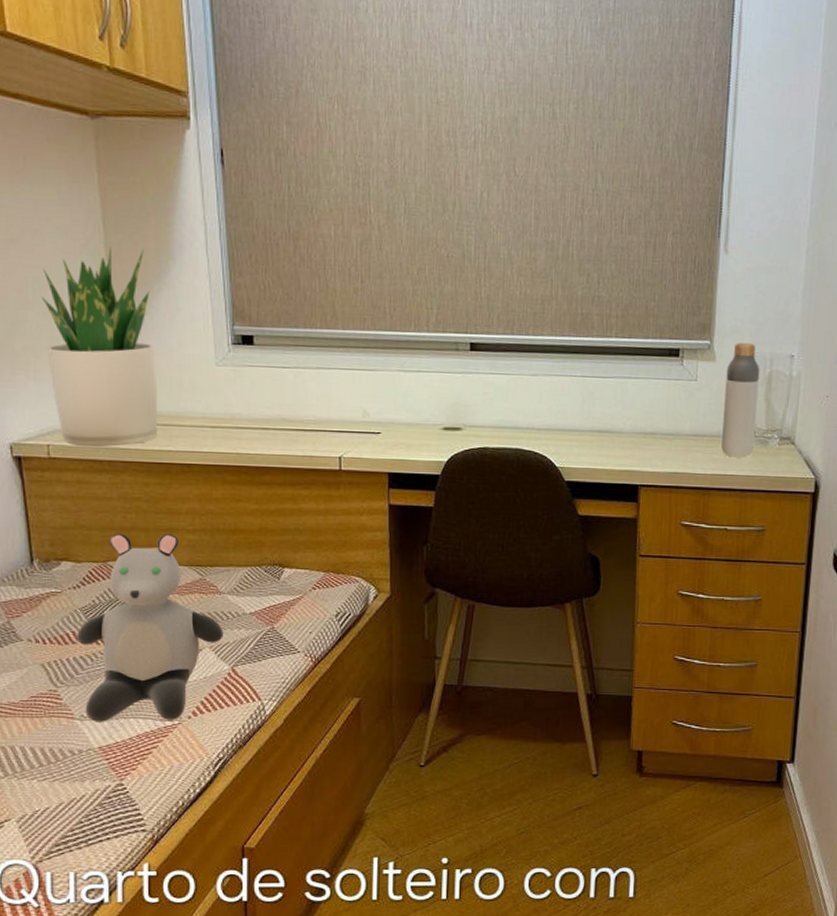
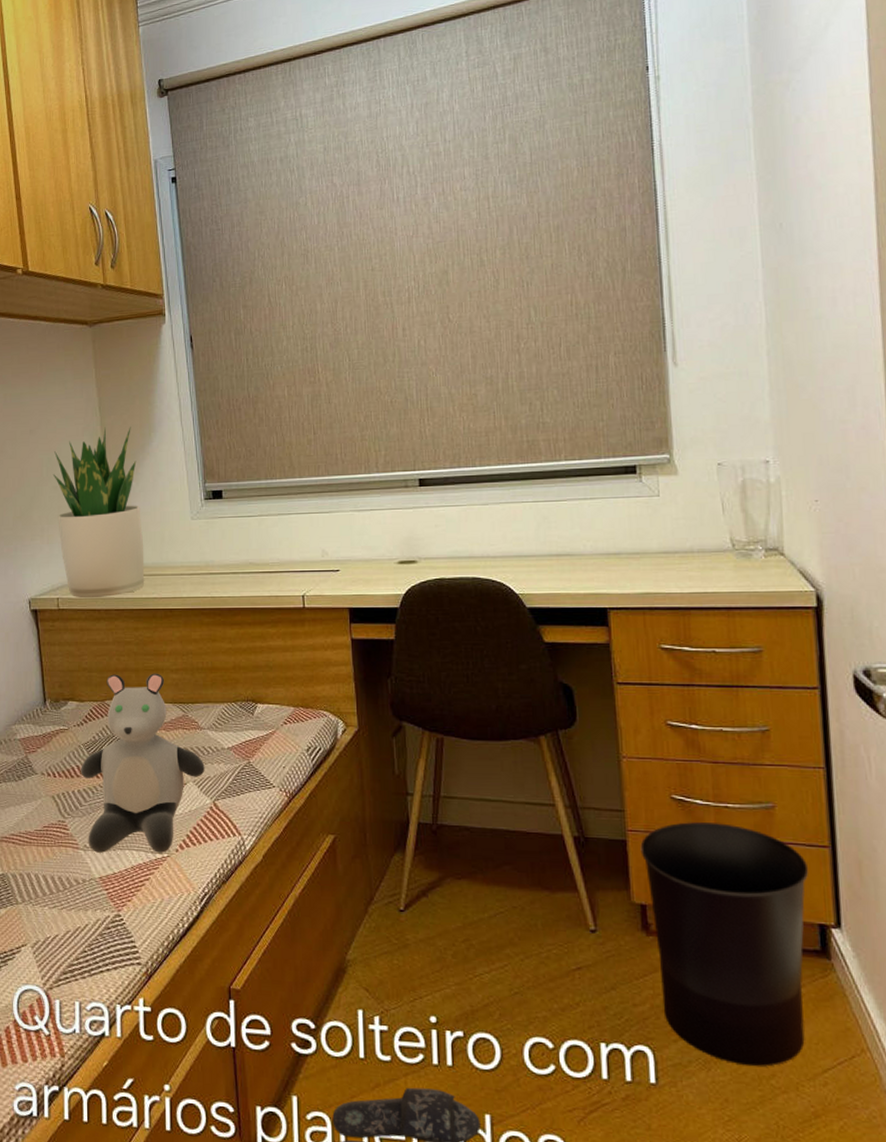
waste bin: none [643,679,777,876] -> present [640,822,809,1066]
bottle: present [721,342,760,458] -> none [692,452,735,574]

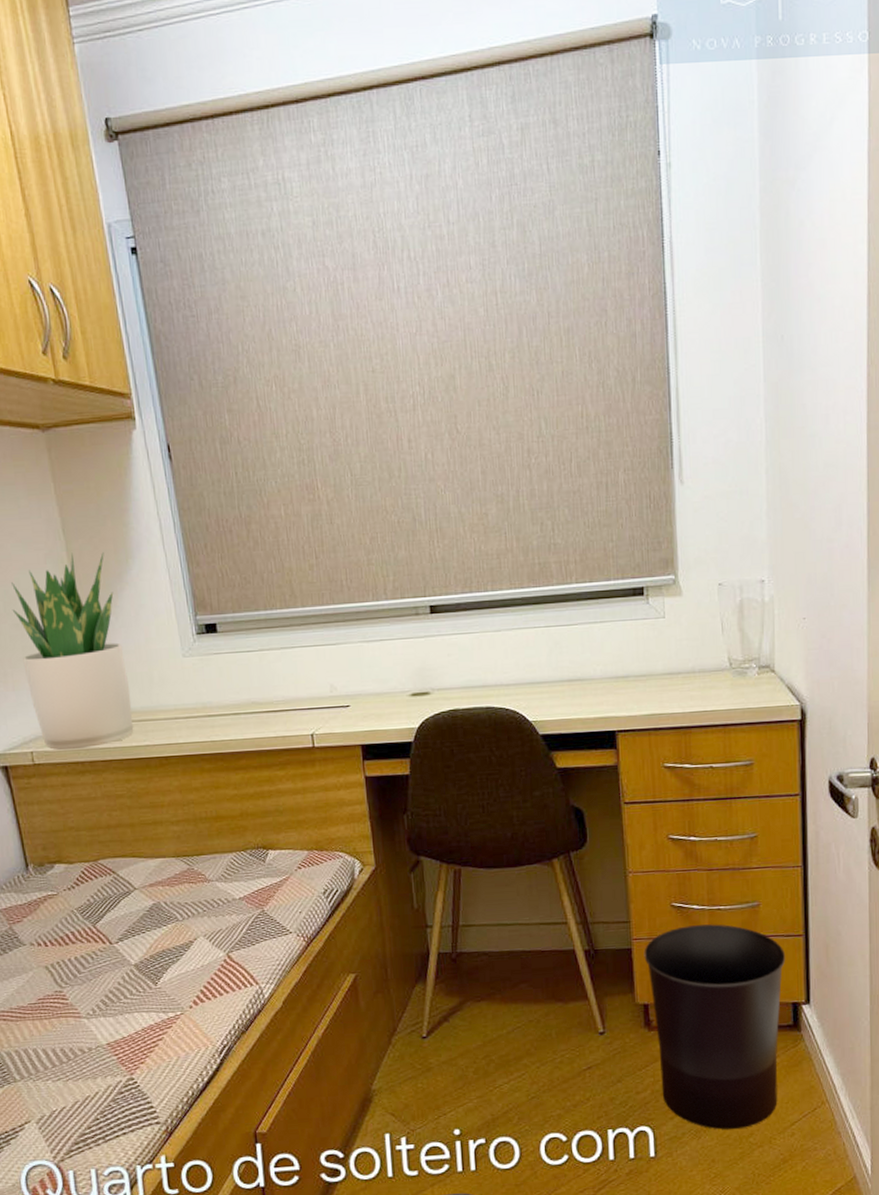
stuffed animal: present [81,673,205,853] -> none [76,826,216,1019]

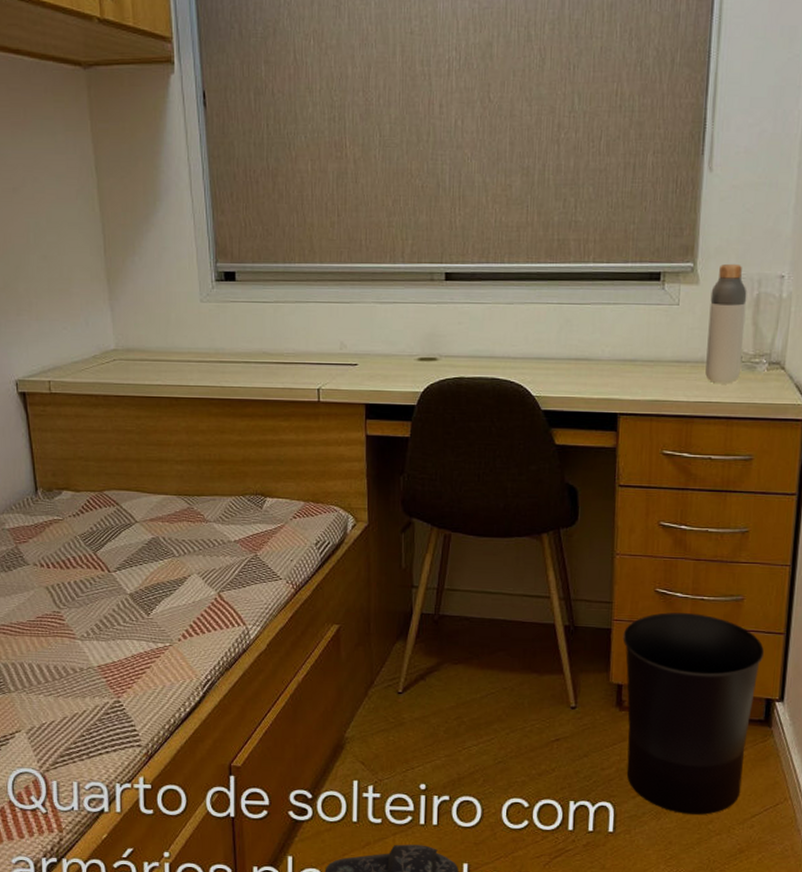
planter: present [12,552,134,751] -> none [41,191,148,383]
bottle: none [695,572,732,693] -> present [705,263,747,384]

